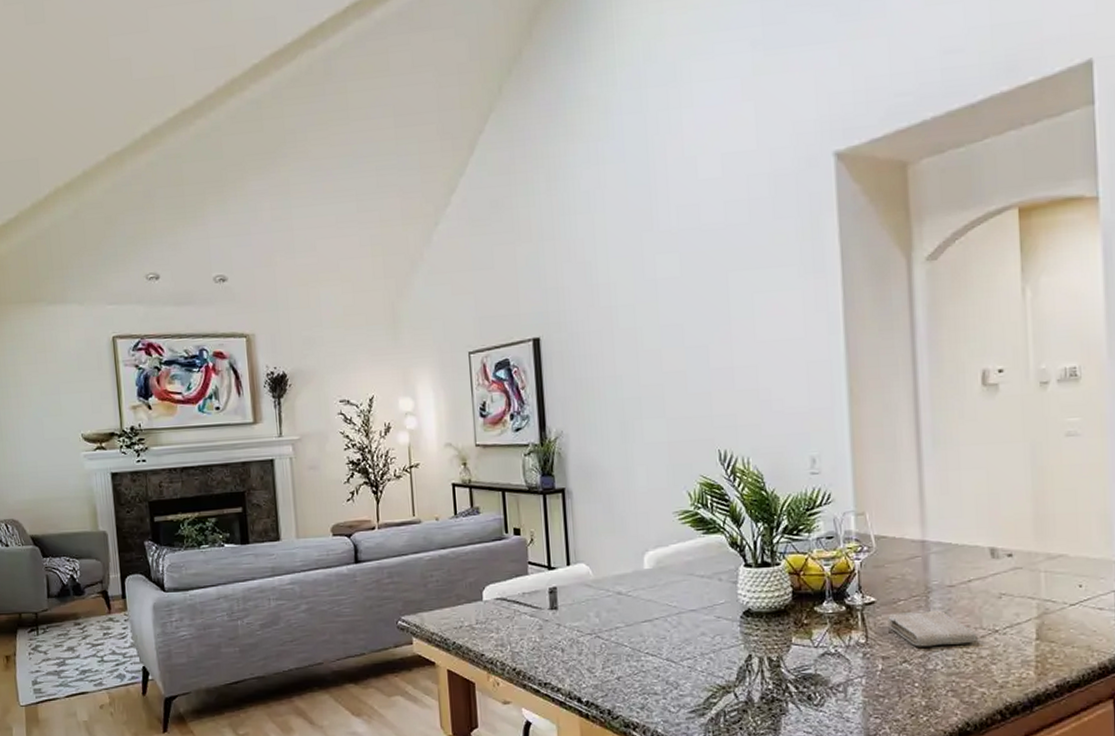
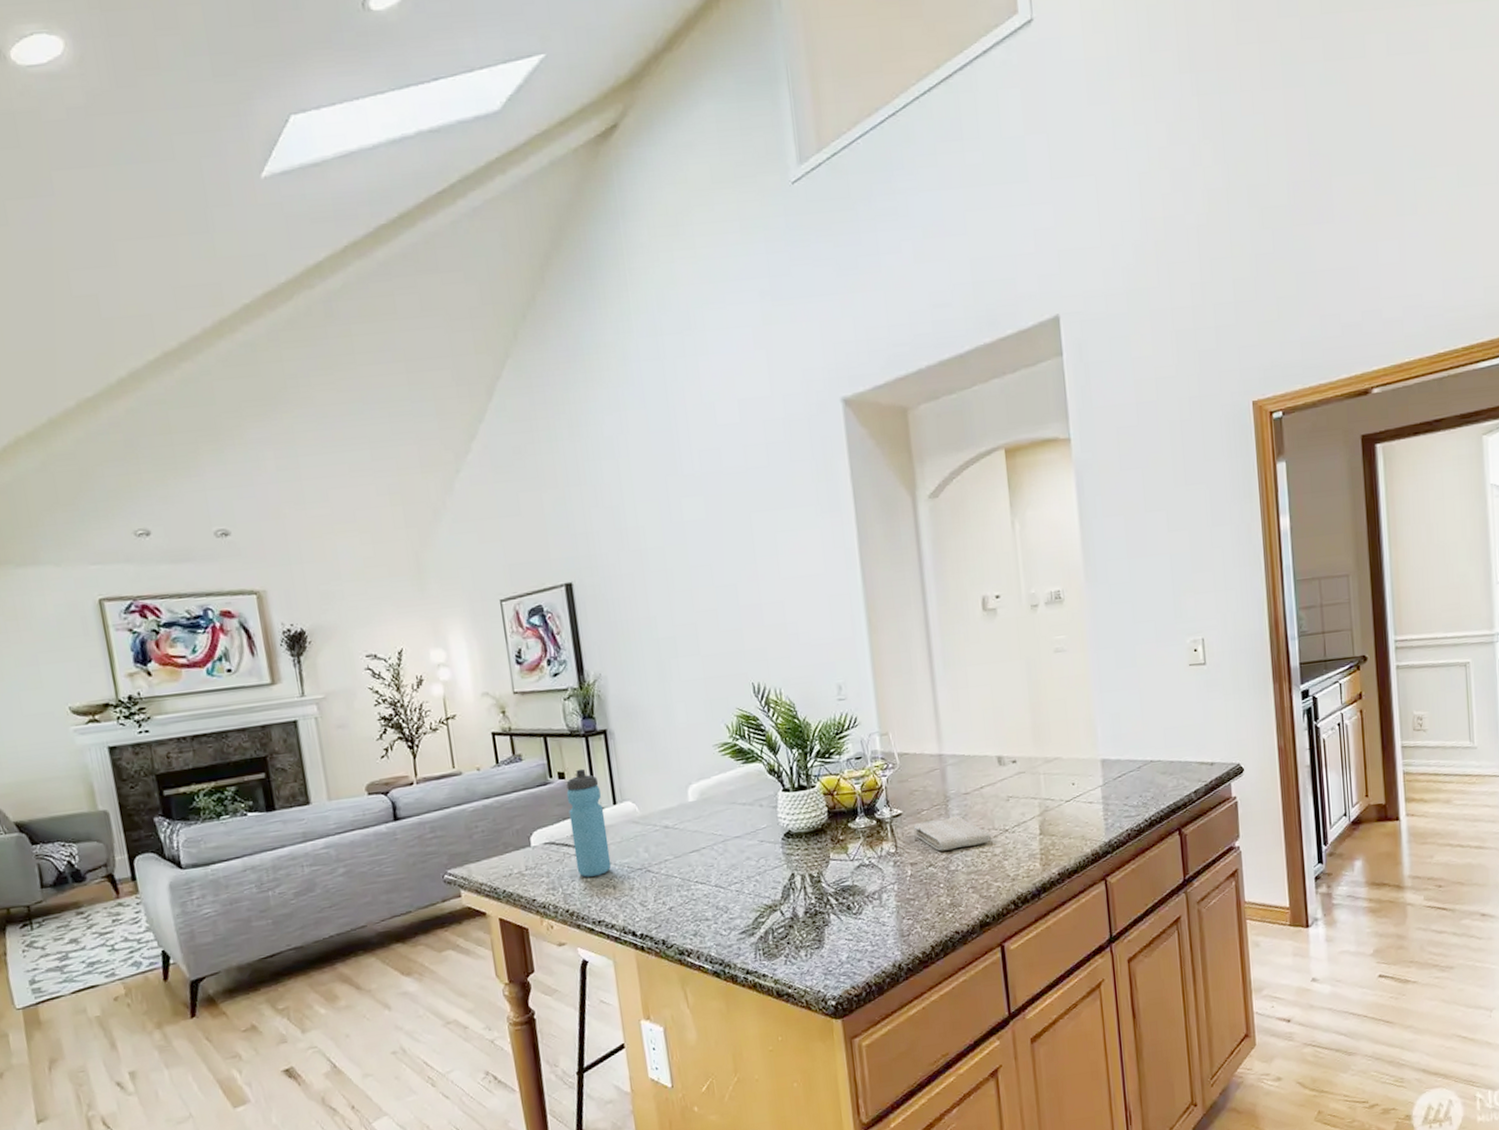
water bottle: none [521,526,561,637] -> present [566,768,611,877]

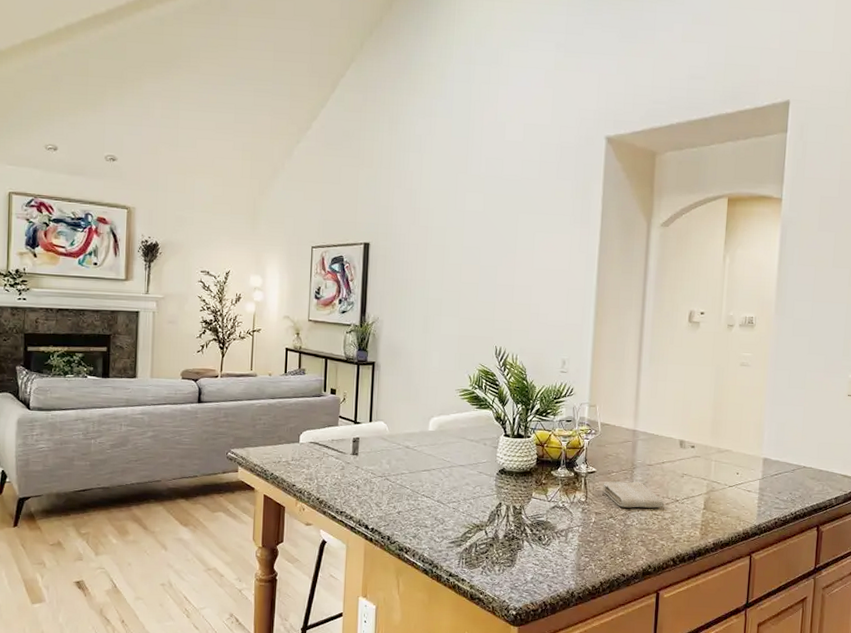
water bottle: present [566,768,611,877] -> none [331,389,361,476]

